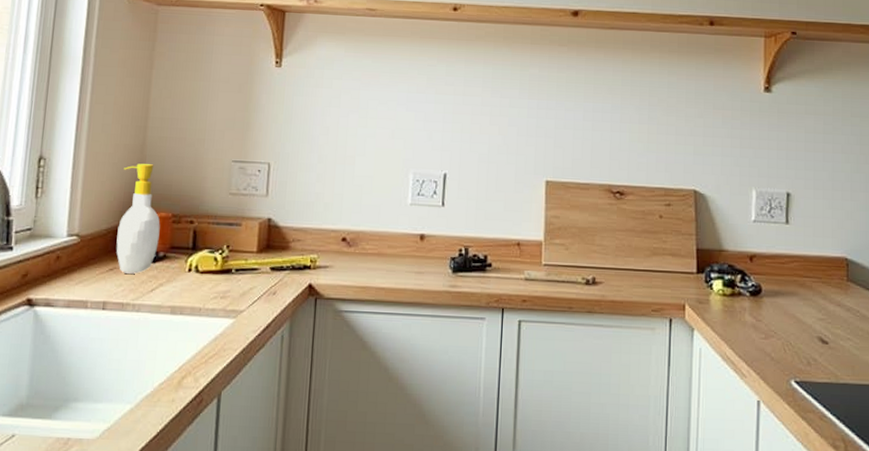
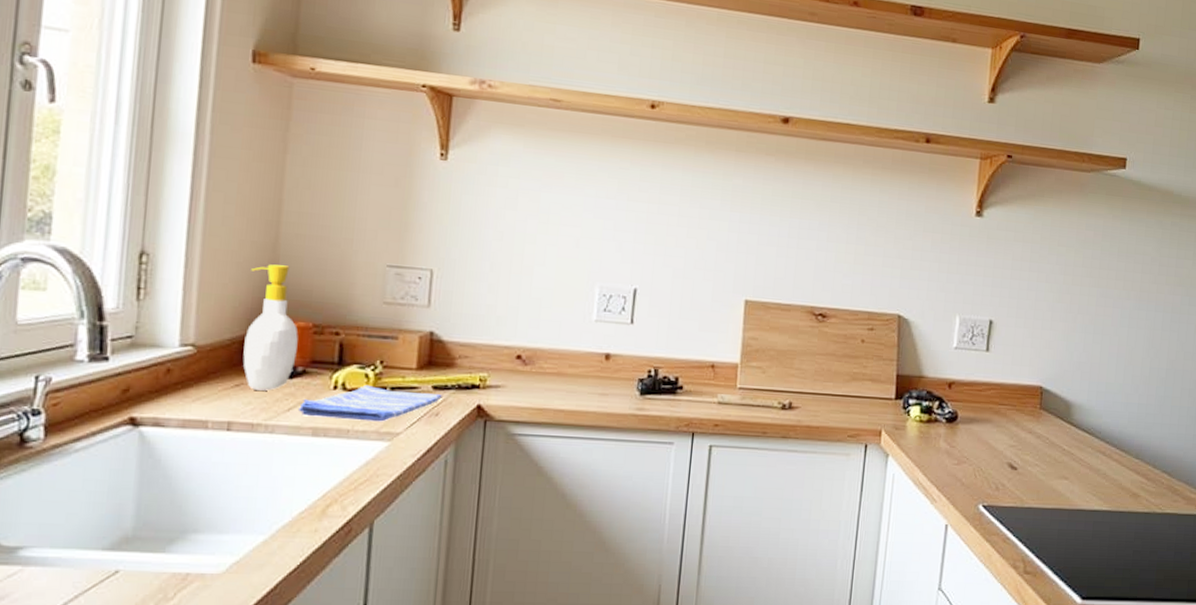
dish towel: none [159,267,279,301] -> present [297,384,442,422]

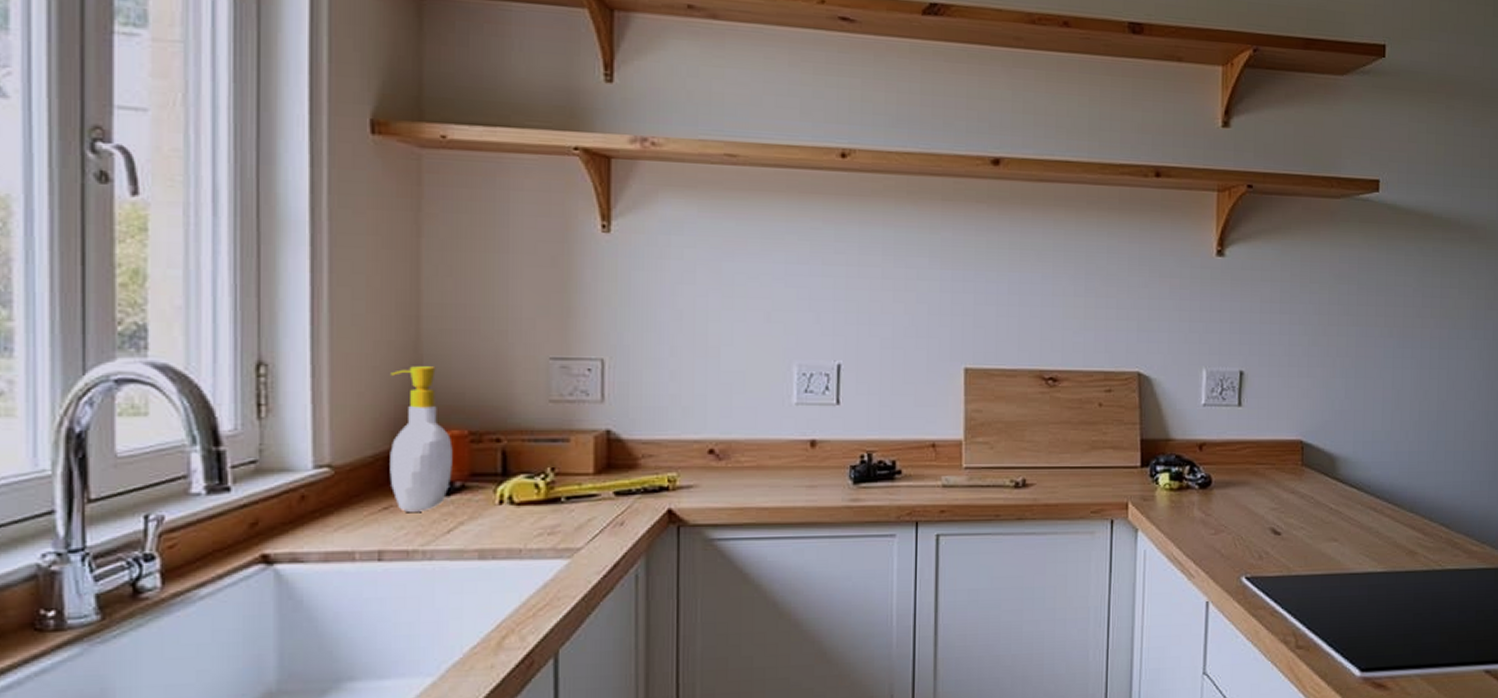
dish towel: present [297,384,442,422] -> none [459,496,626,538]

